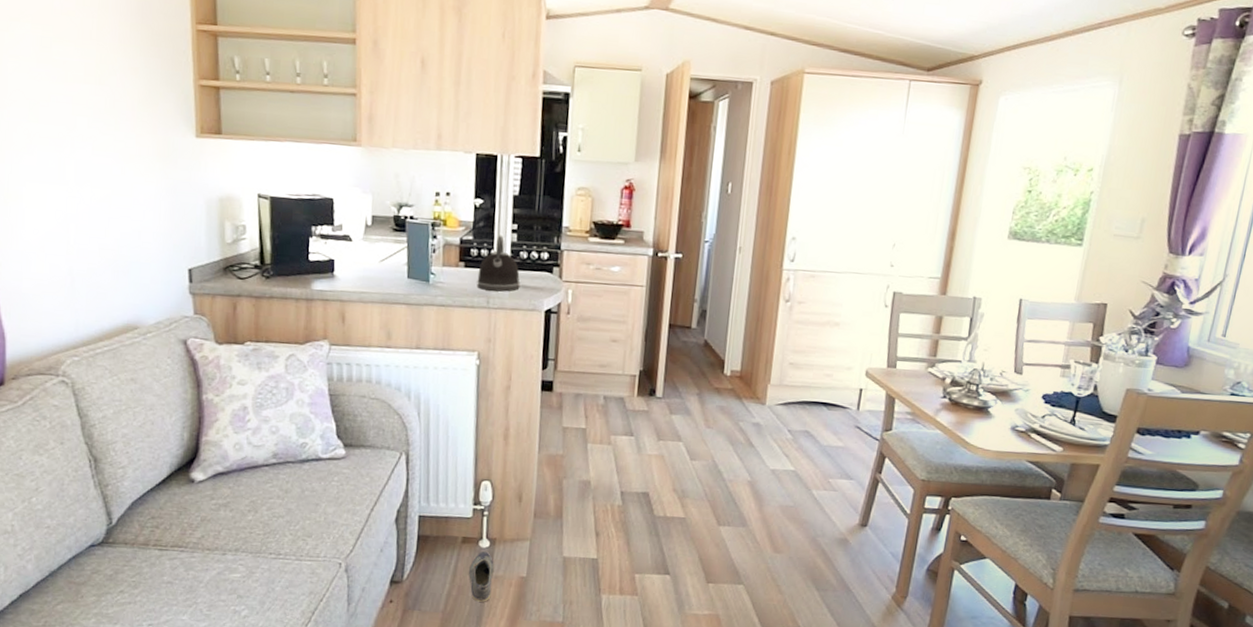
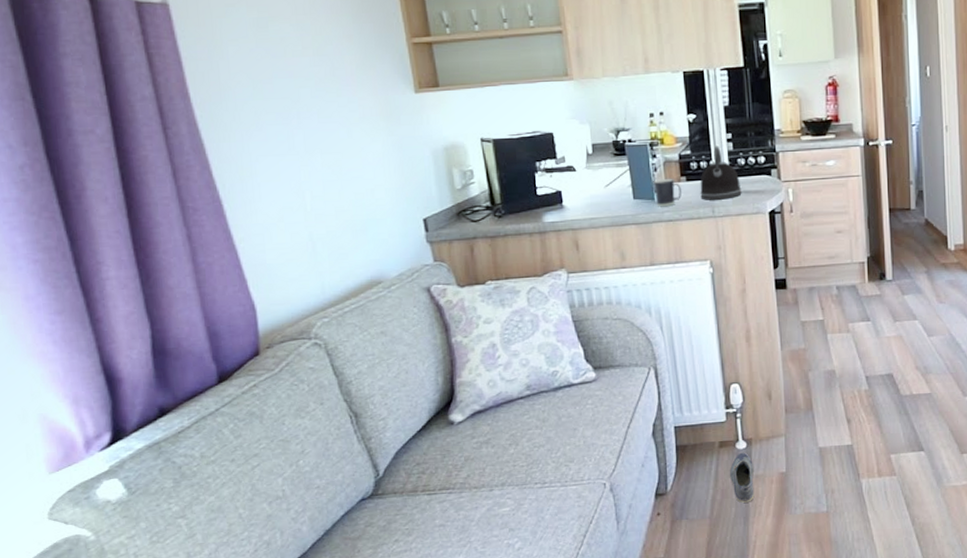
mug: none [429,261,458,291] -> present [653,178,681,207]

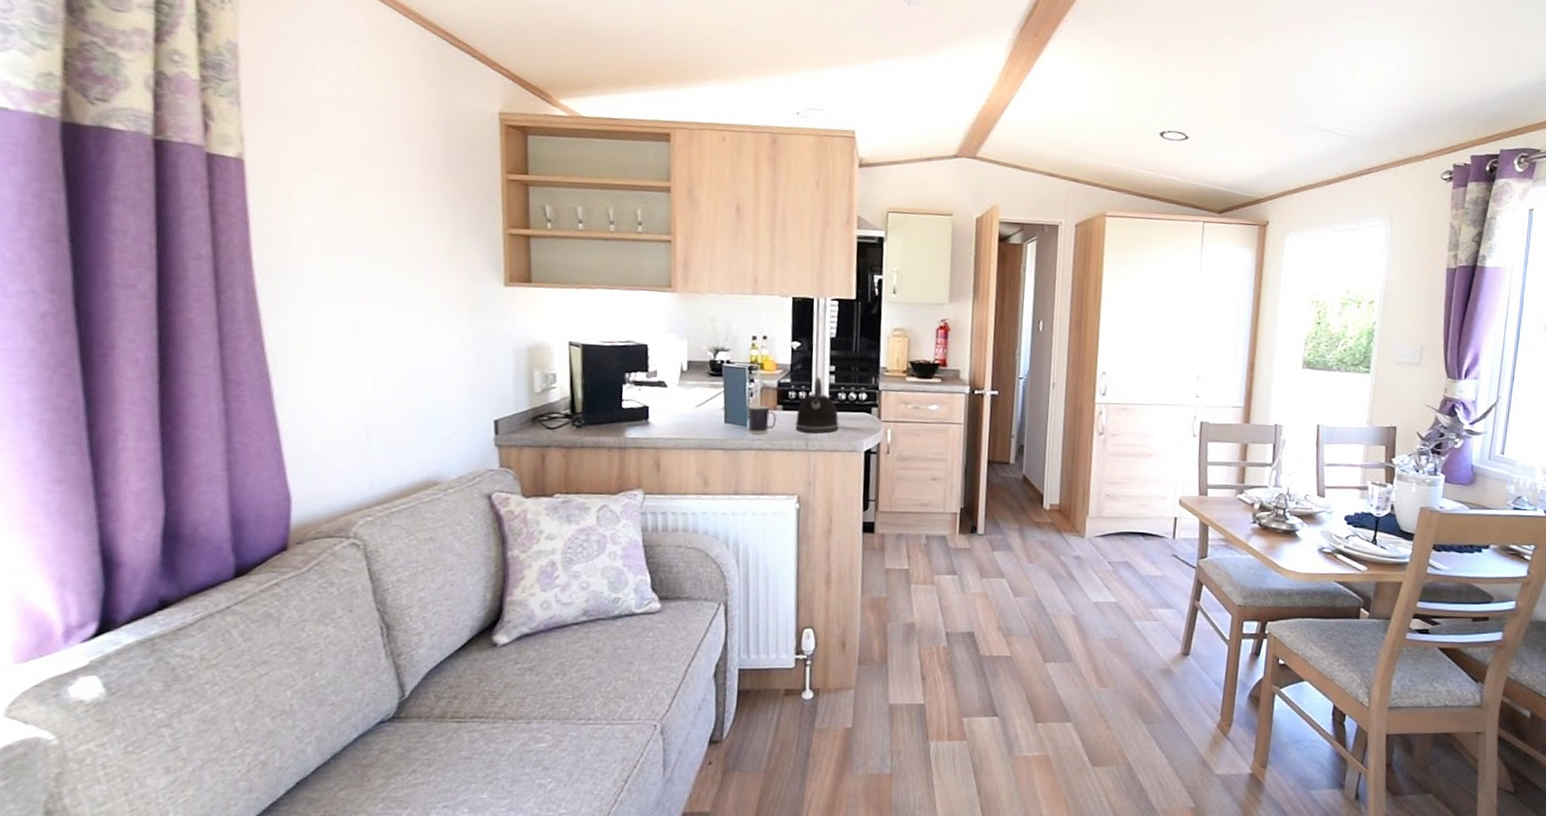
shoe: present [730,452,755,503] -> none [792,703,818,758]

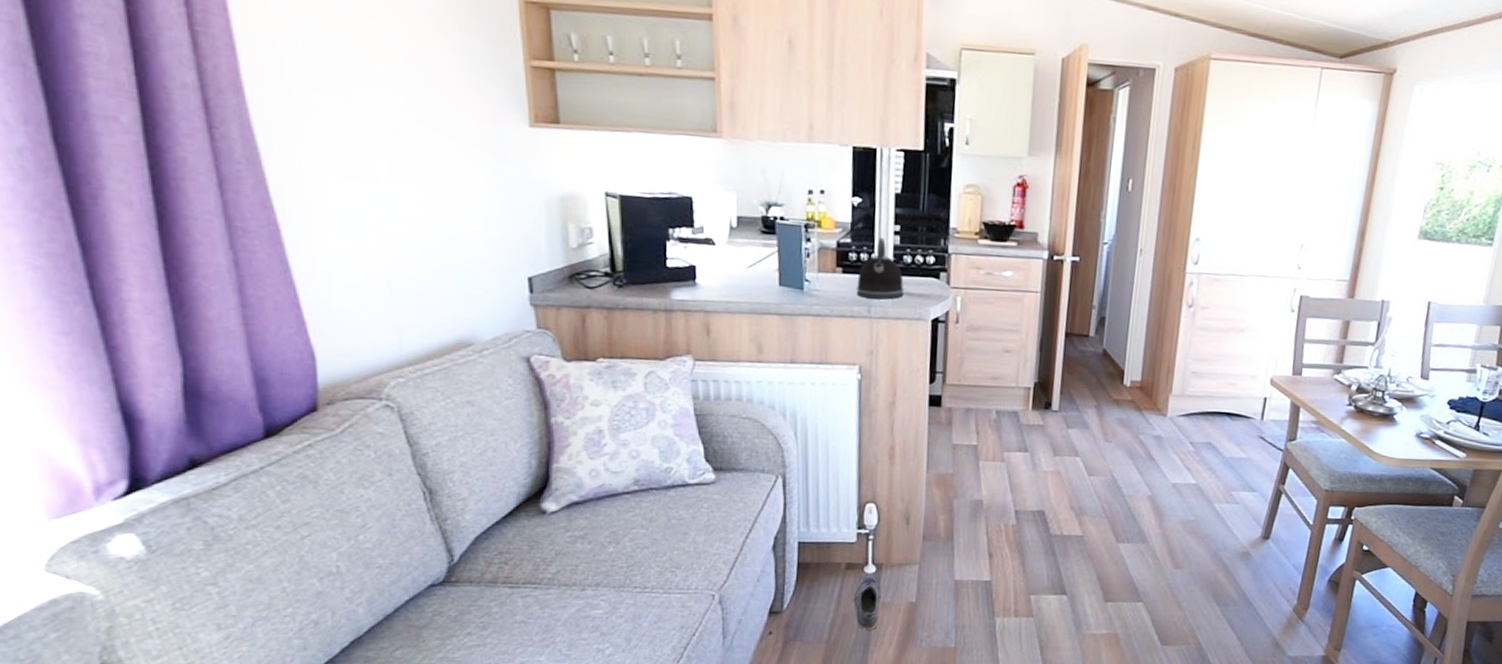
mug: present [747,404,776,435] -> none [803,266,835,299]
shoe: none [792,703,818,758] -> present [854,577,881,630]

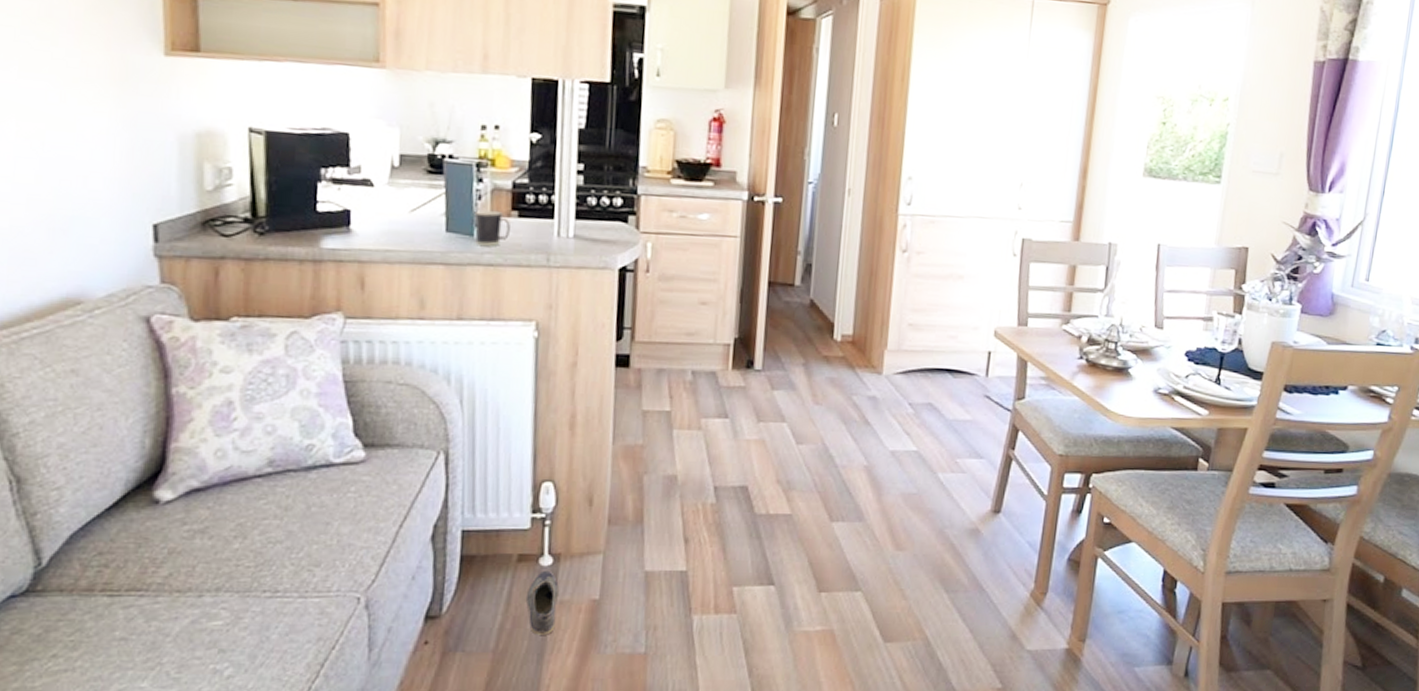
mug: none [803,266,835,299] -> present [474,210,510,247]
kettle: present [856,237,905,300] -> none [534,177,588,247]

